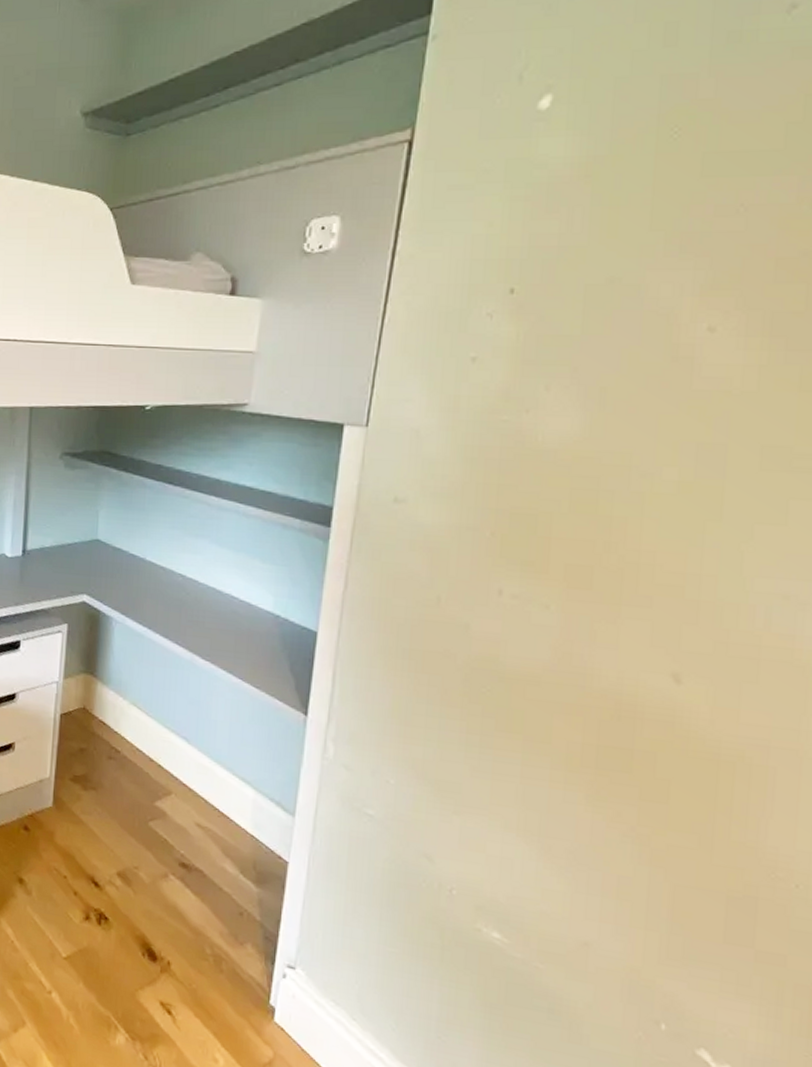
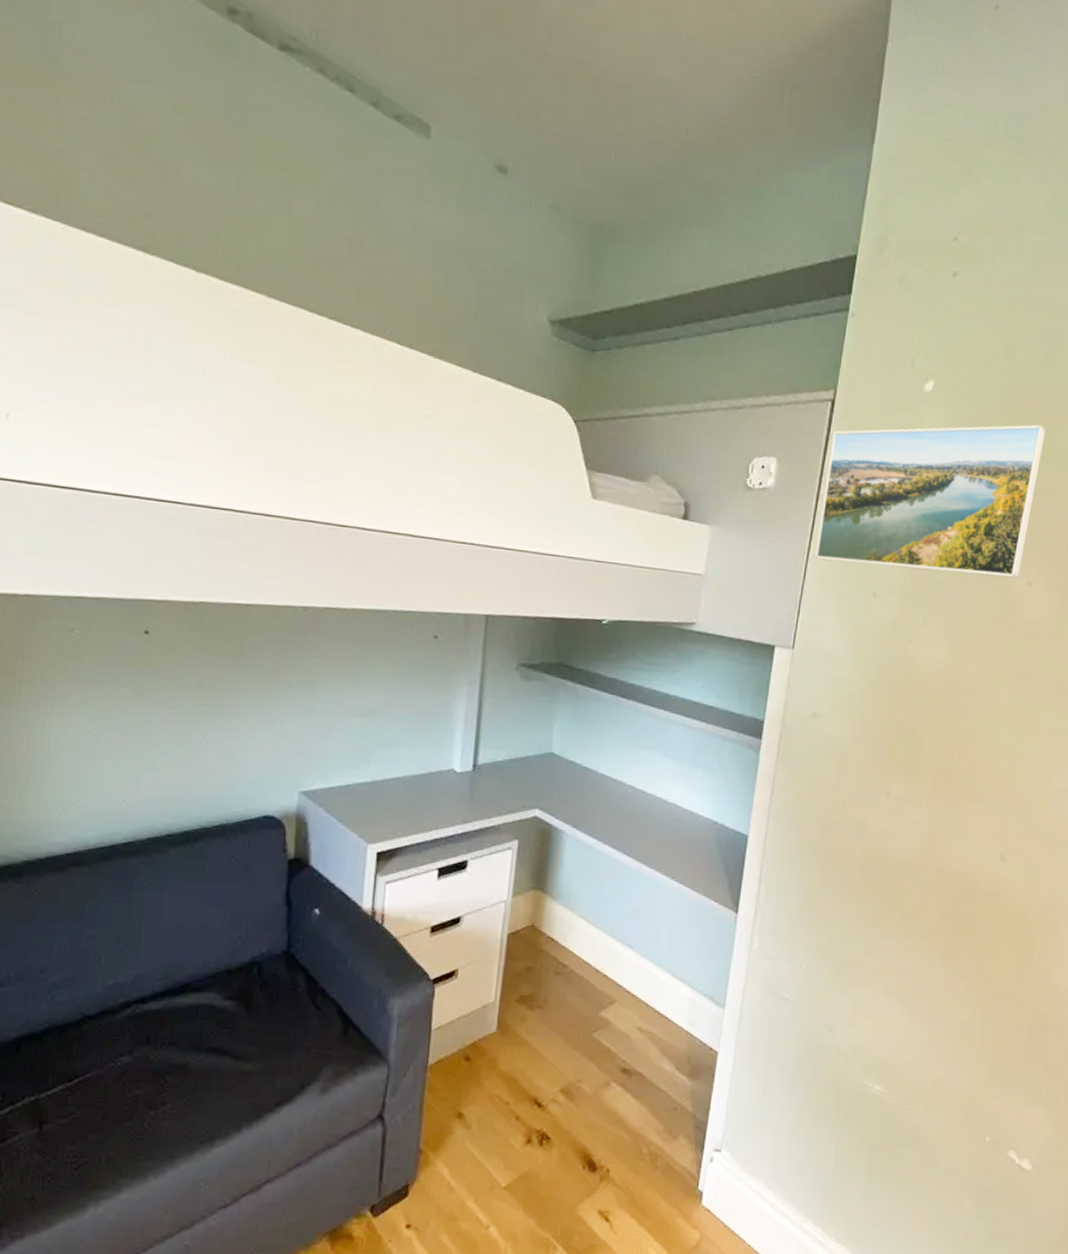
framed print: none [392,122,734,325] -> present [815,424,1046,579]

